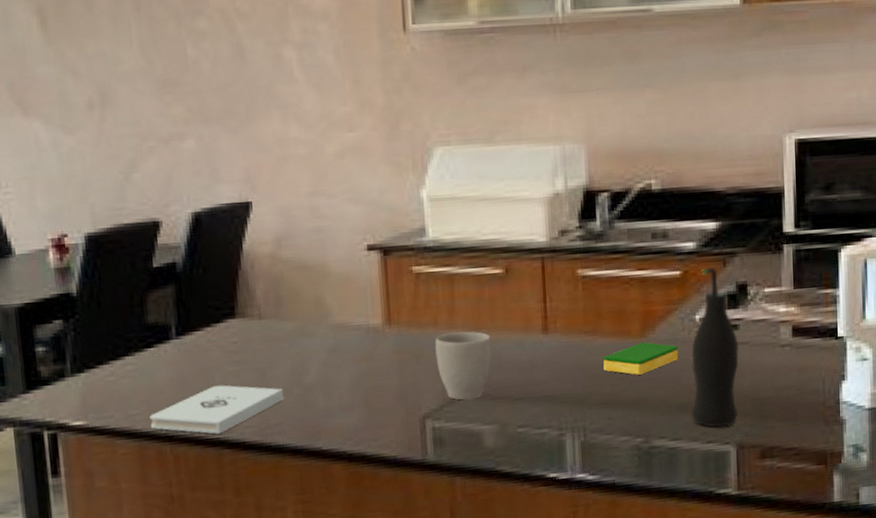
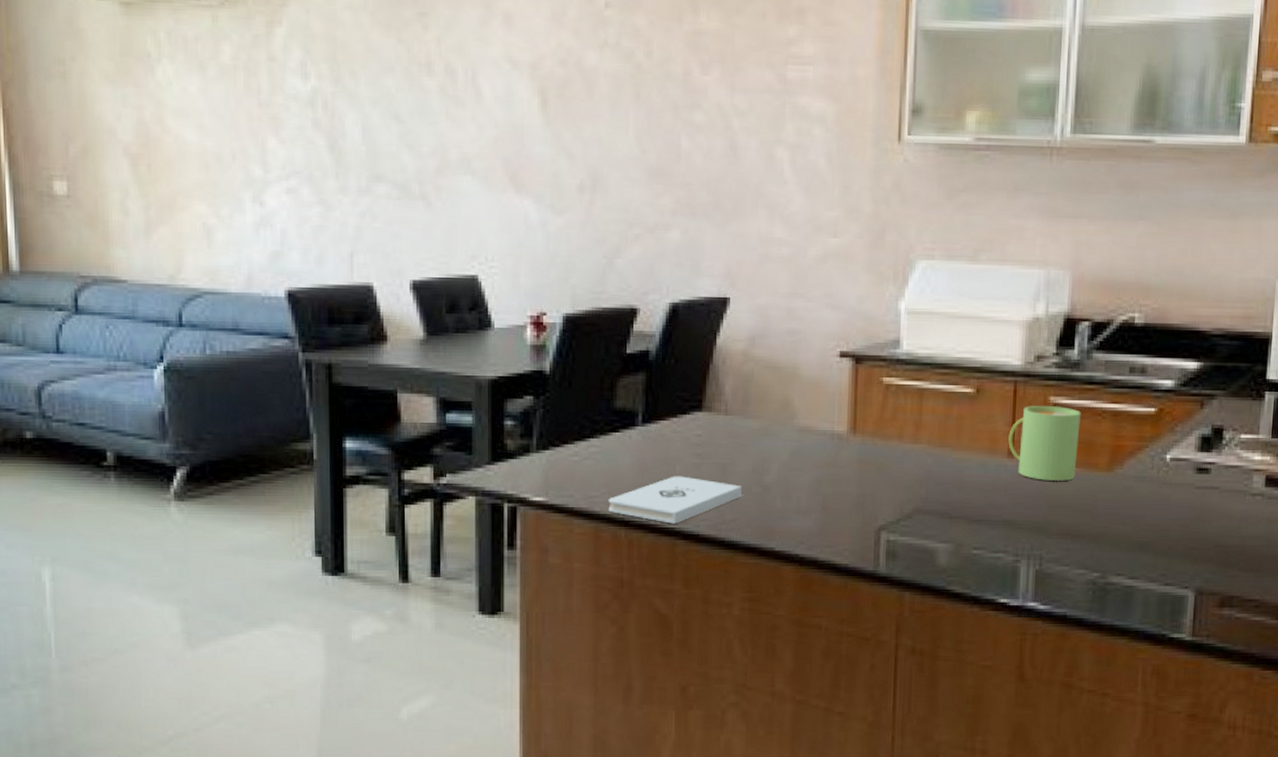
mug: present [435,331,492,401] -> none [897,447,955,516]
mug: none [541,278,610,353] -> present [1008,406,1081,481]
dish sponge: present [603,342,679,375] -> none [1066,477,1145,509]
bottle: present [691,267,739,427] -> none [1152,408,1208,571]

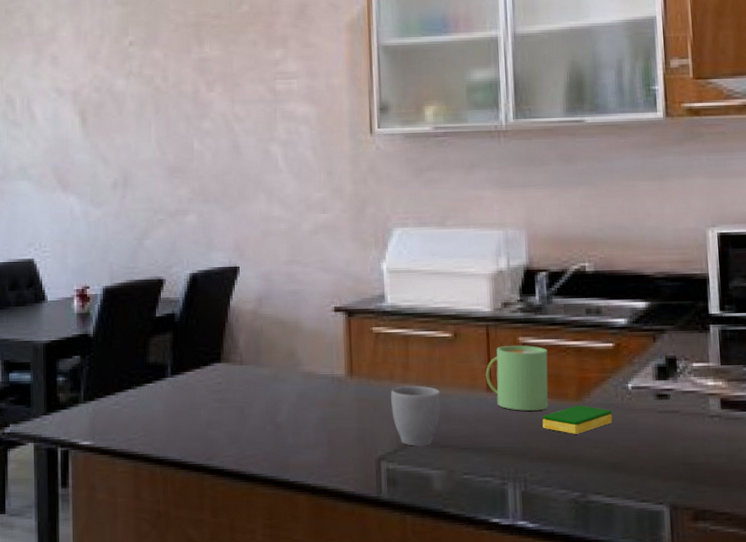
notepad: present [608,476,741,524] -> none [145,419,258,461]
mug: none [897,447,955,516] -> present [391,385,441,446]
dish sponge: none [1066,477,1145,509] -> present [542,405,613,434]

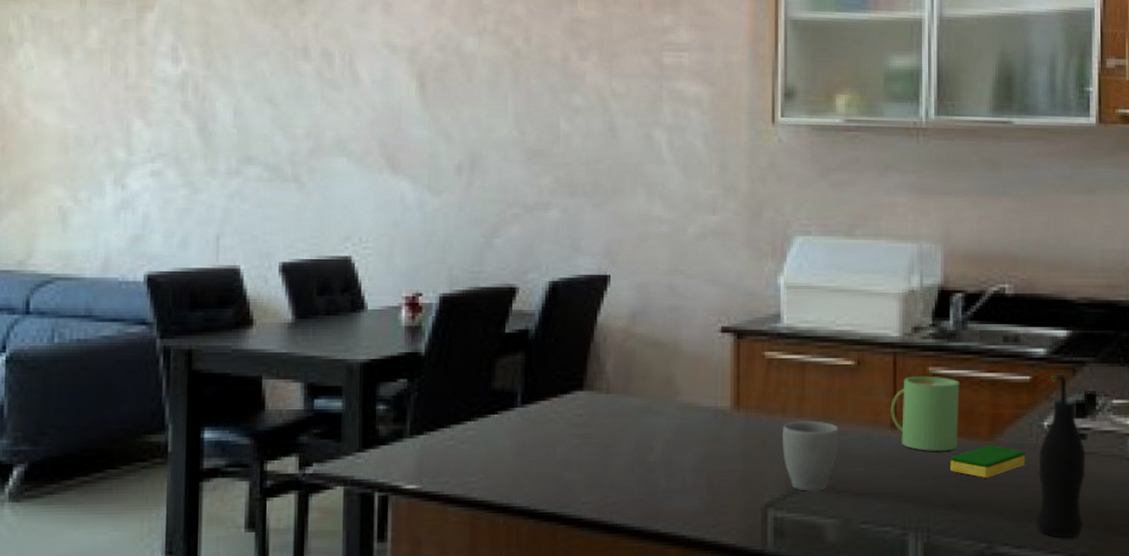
bottle: none [624,342,671,488] -> present [1037,375,1085,538]

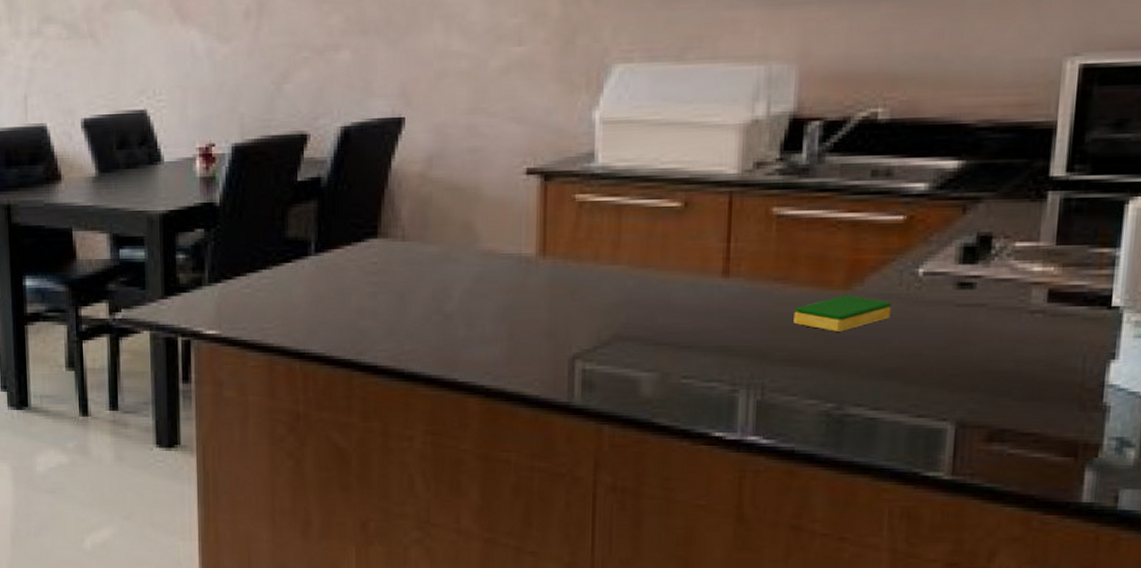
mug: present [782,421,839,491] -> none [593,268,660,343]
mug: present [890,377,959,451] -> none [722,218,811,301]
bottle: present [1037,375,1085,538] -> none [900,214,972,400]

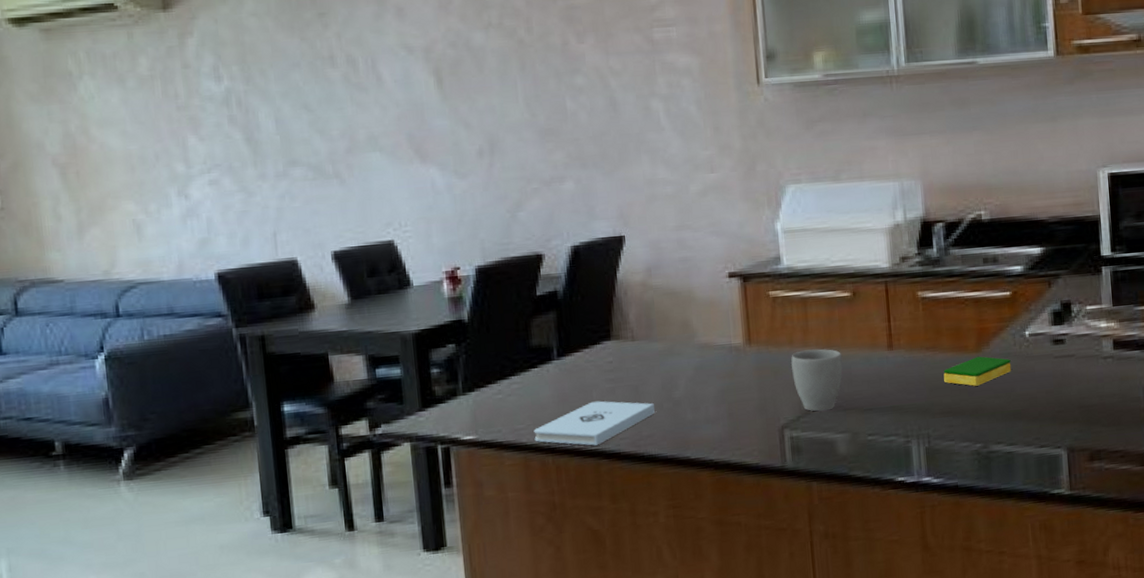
notepad: none [282,306,421,355] -> present [533,400,655,446]
mug: none [593,268,660,343] -> present [791,349,843,412]

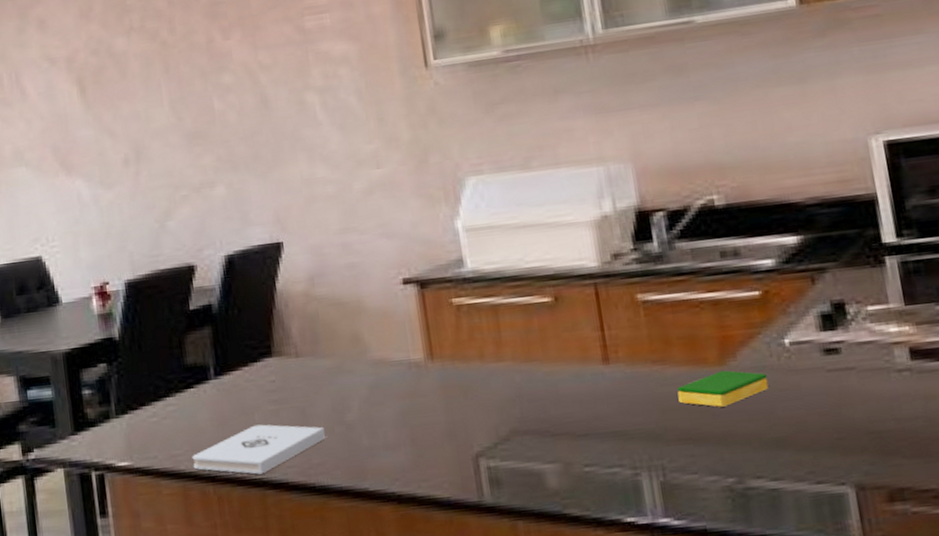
mug: present [791,349,843,412] -> none [482,363,547,438]

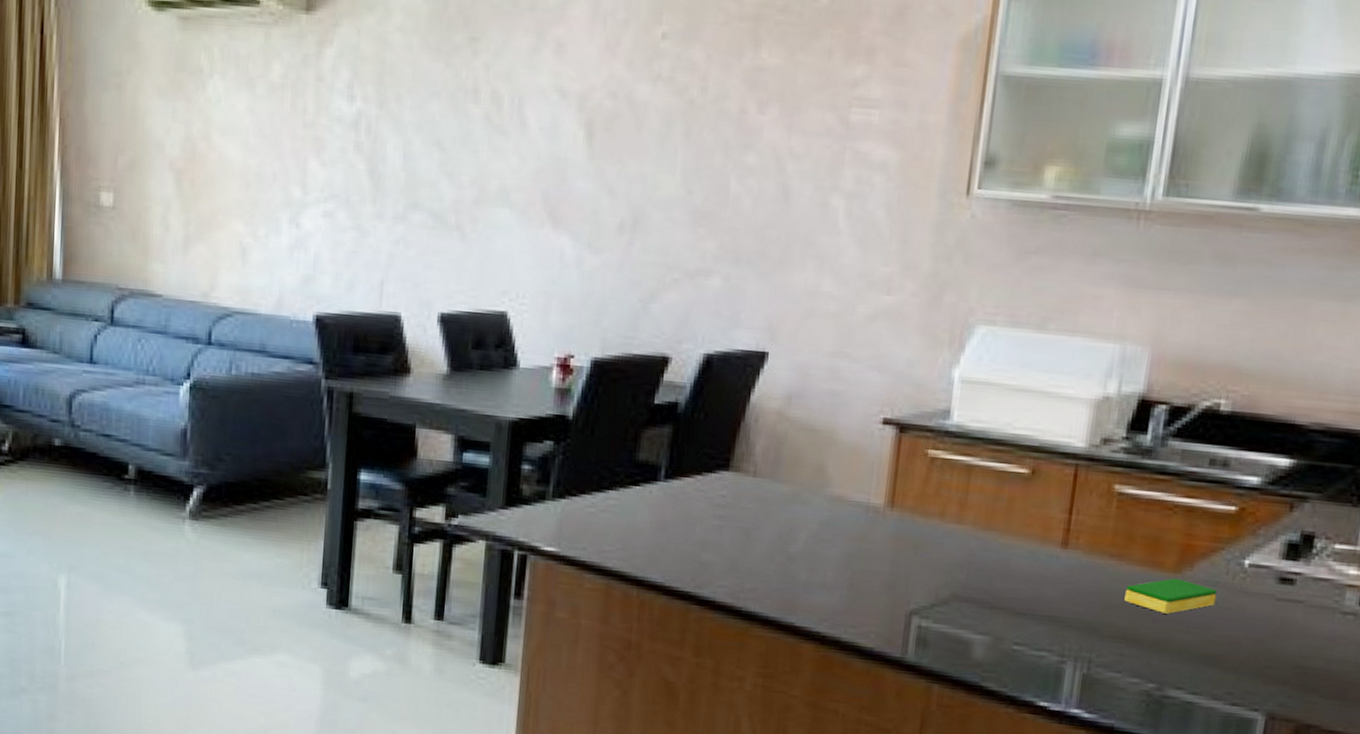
notepad: present [192,424,325,475] -> none [621,537,764,588]

